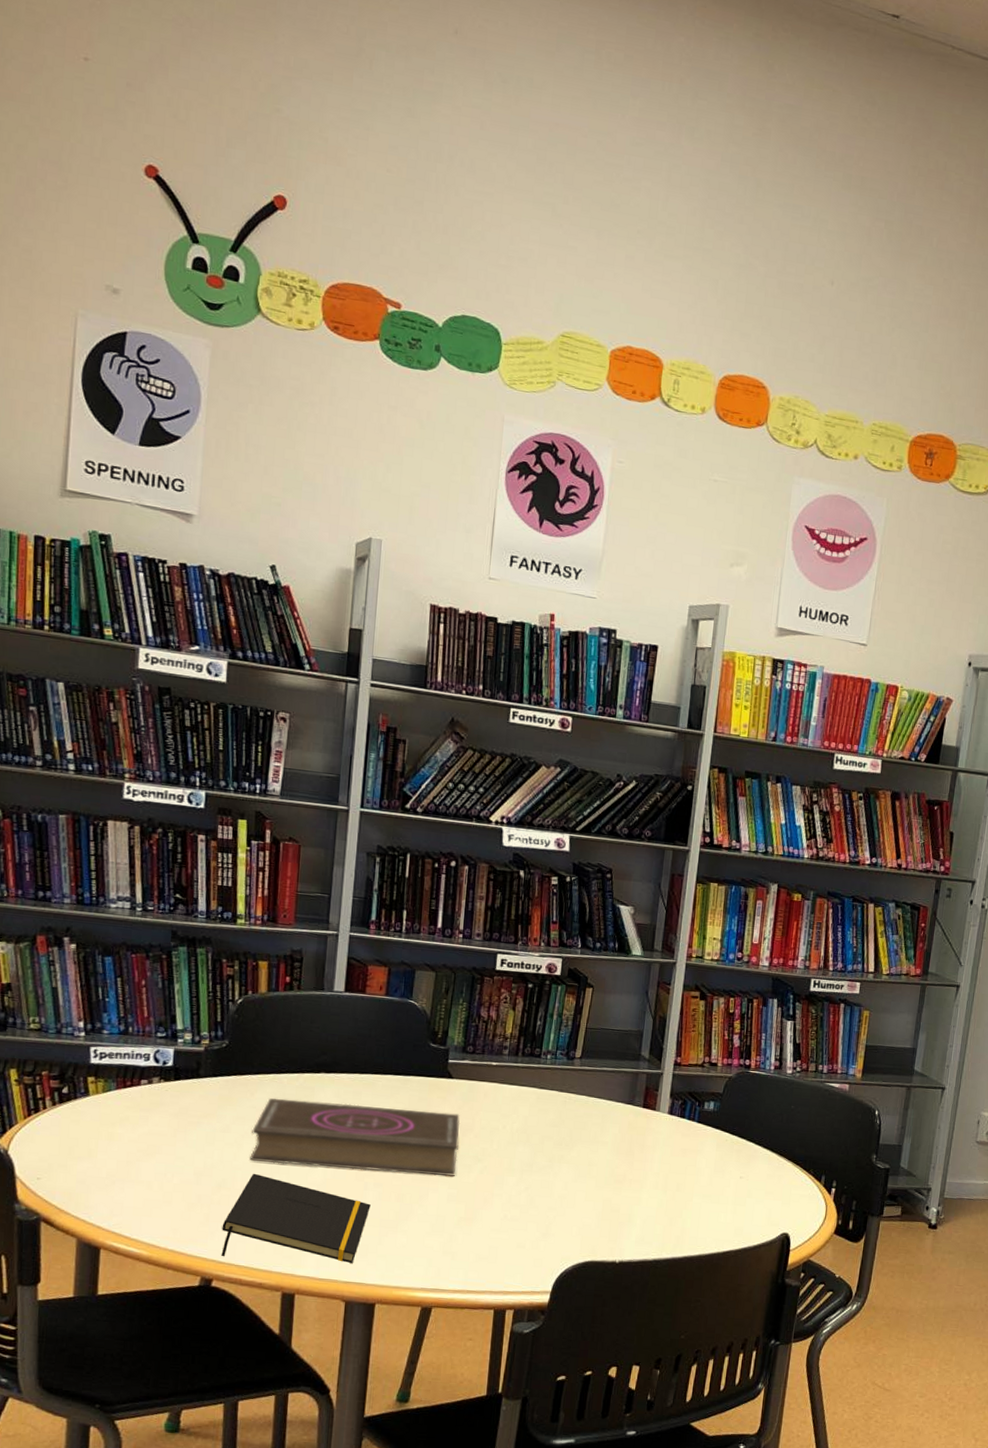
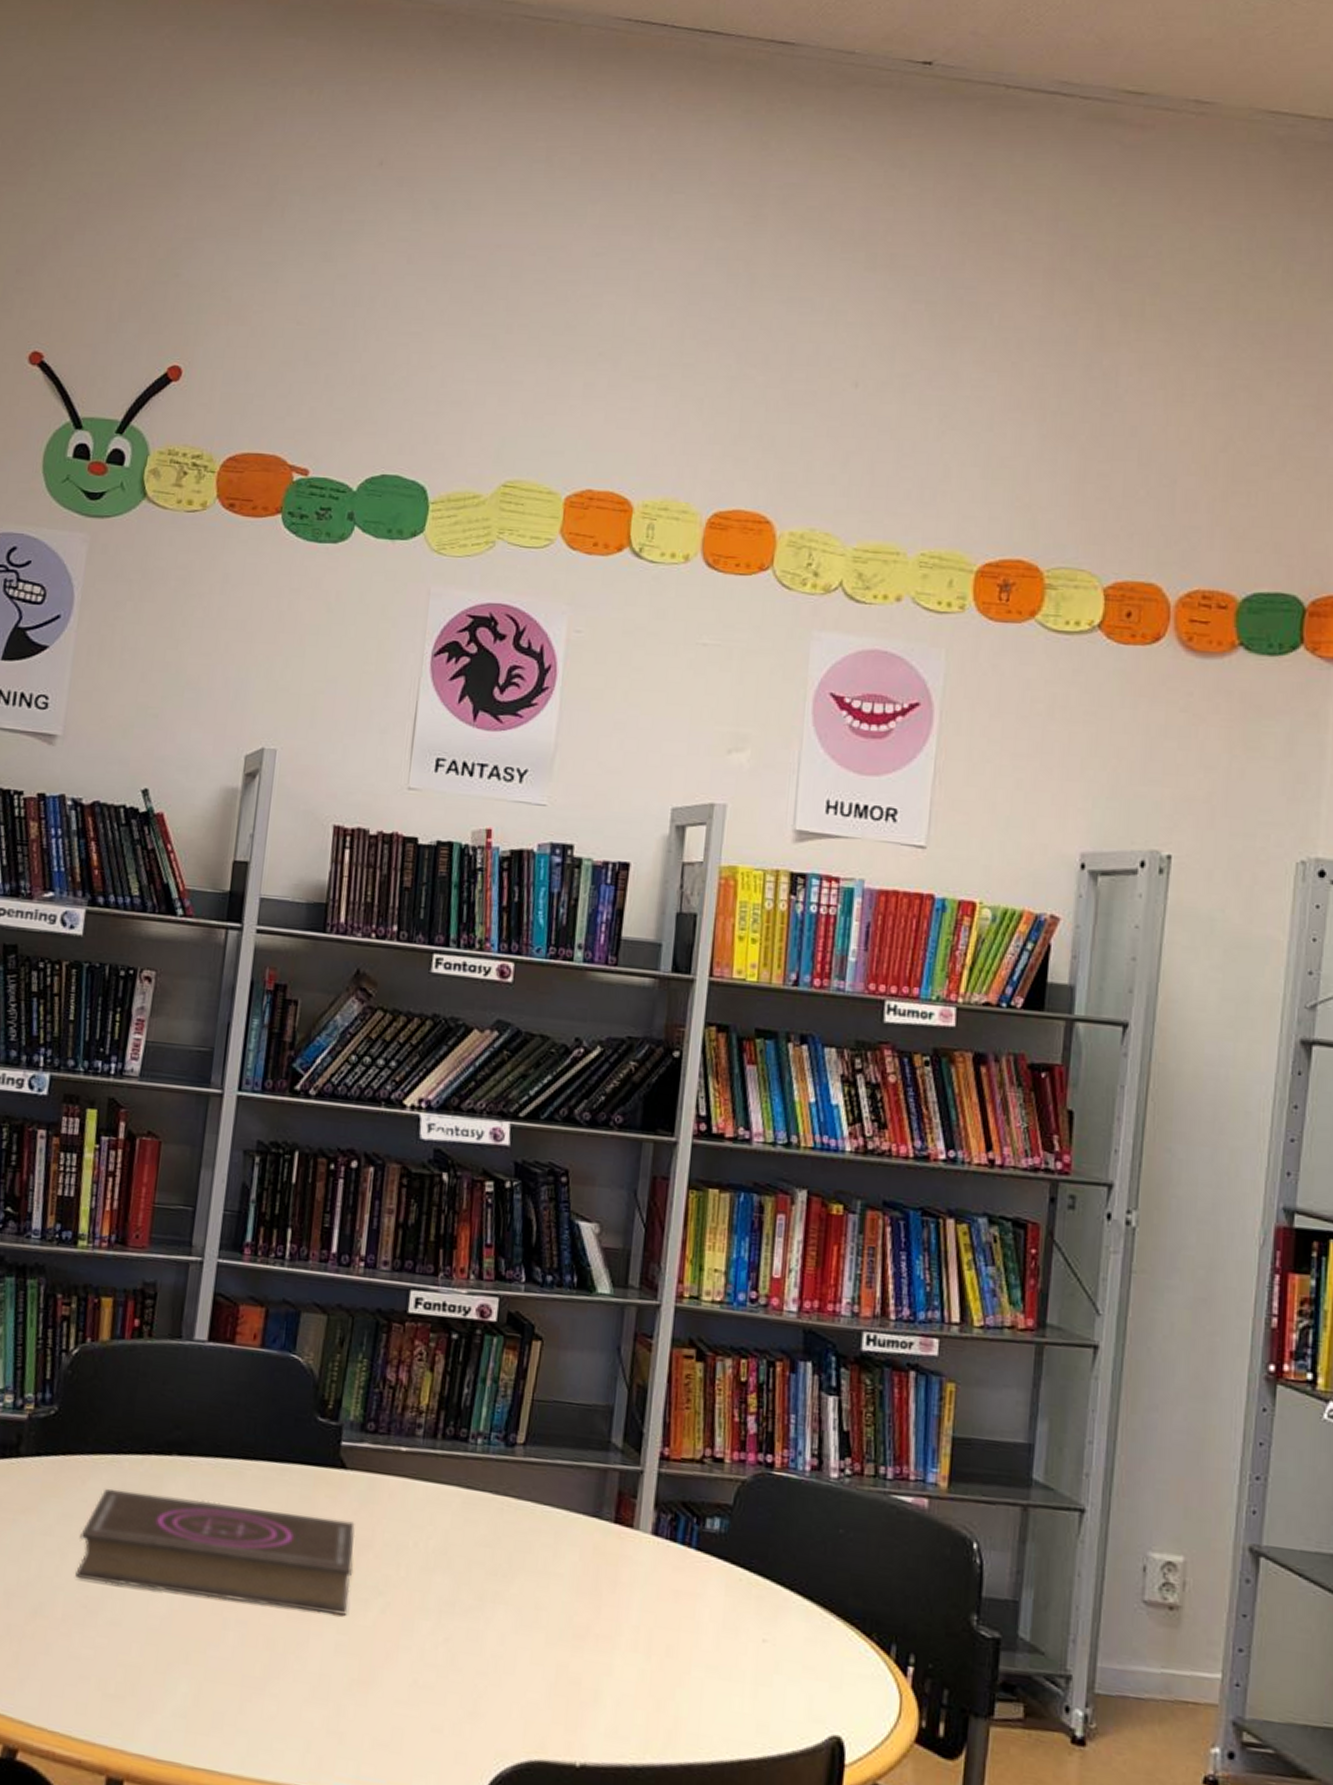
notepad: present [221,1173,371,1263] -> none [31,1596,230,1739]

